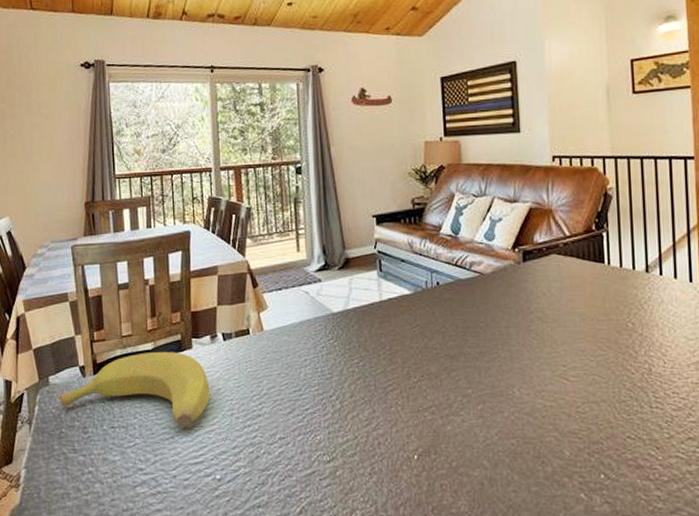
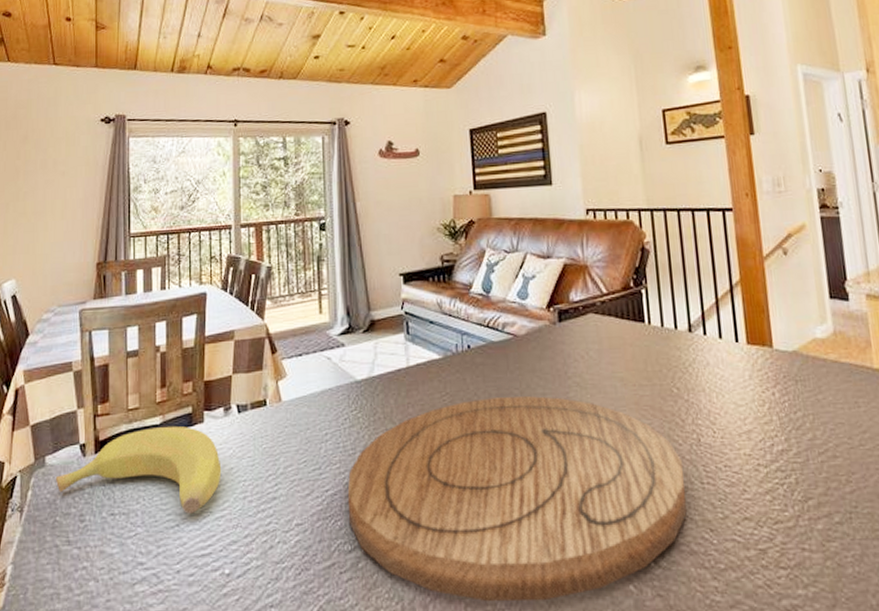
cutting board: none [325,329,636,506] -> present [347,396,687,602]

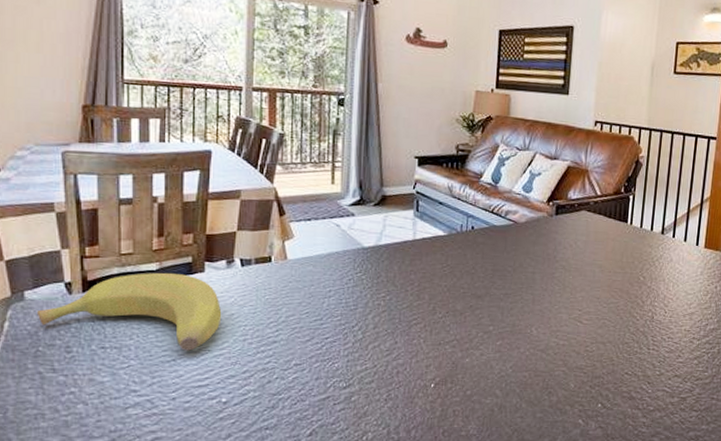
cutting board: present [347,396,687,602] -> none [345,272,636,429]

